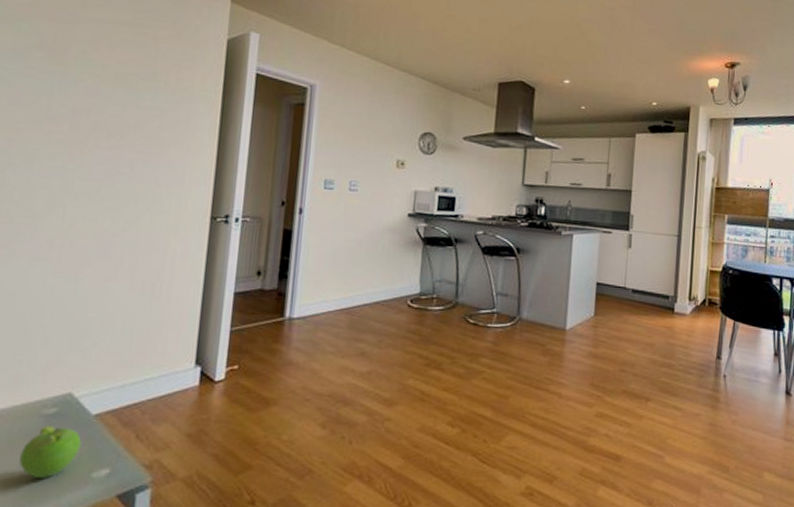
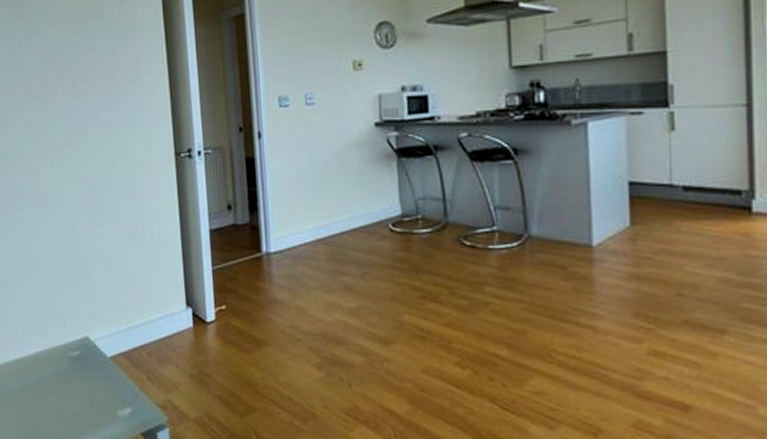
fruit: present [19,426,82,478] -> none [59,367,104,415]

